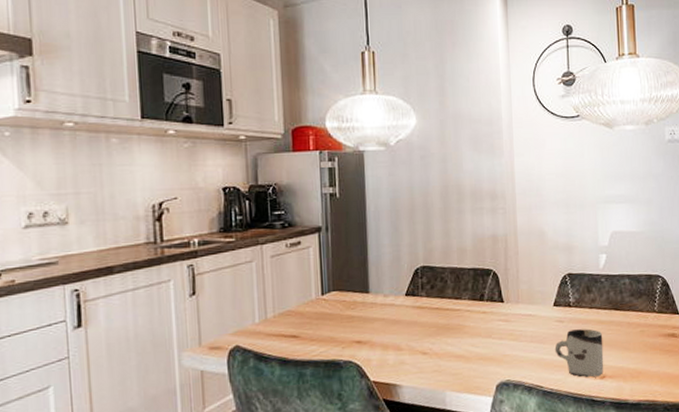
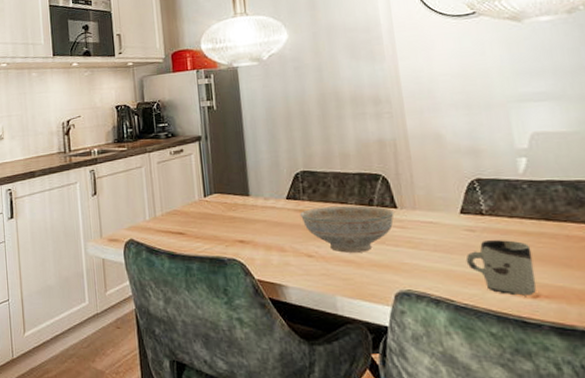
decorative bowl: none [417,300,501,348] -> present [299,205,394,253]

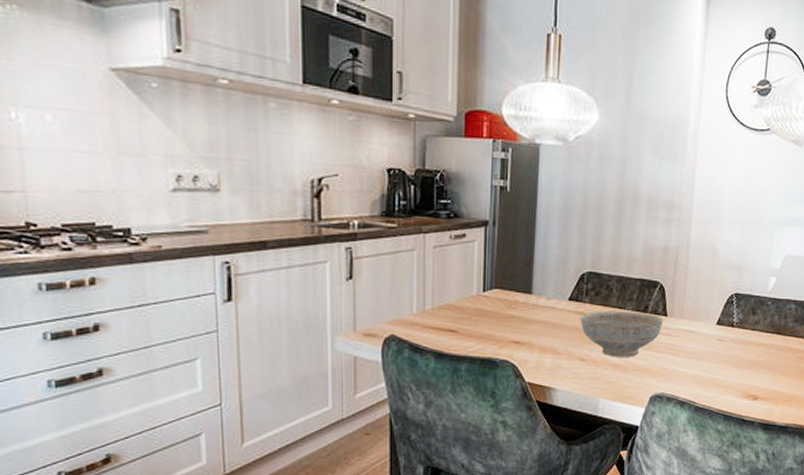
cup: present [466,240,537,296] -> none [711,350,761,398]

